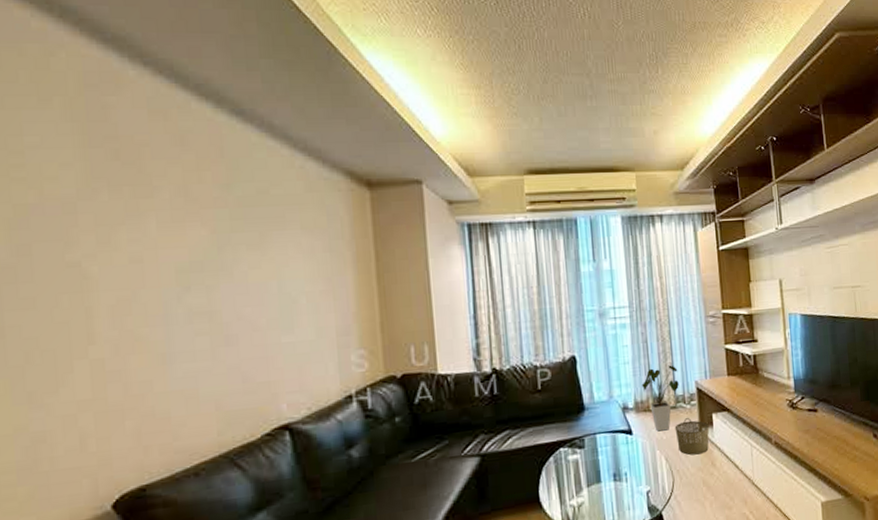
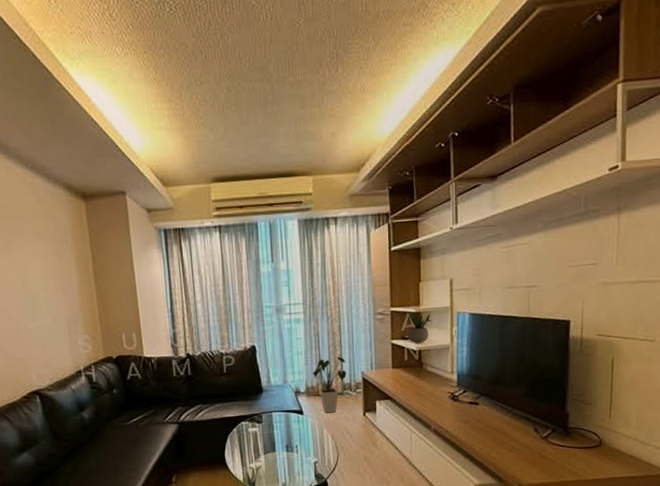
basket: present [674,418,710,455] -> none [341,403,373,435]
potted plant: none [740,314,764,347] -> present [407,312,431,343]

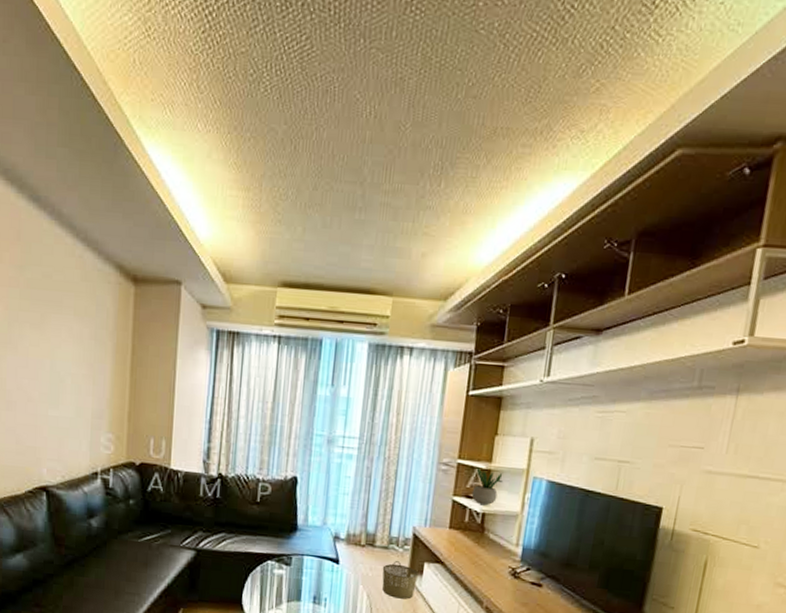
house plant: present [313,355,346,413] -> none [357,503,397,568]
basket: none [341,403,373,435] -> present [382,561,419,599]

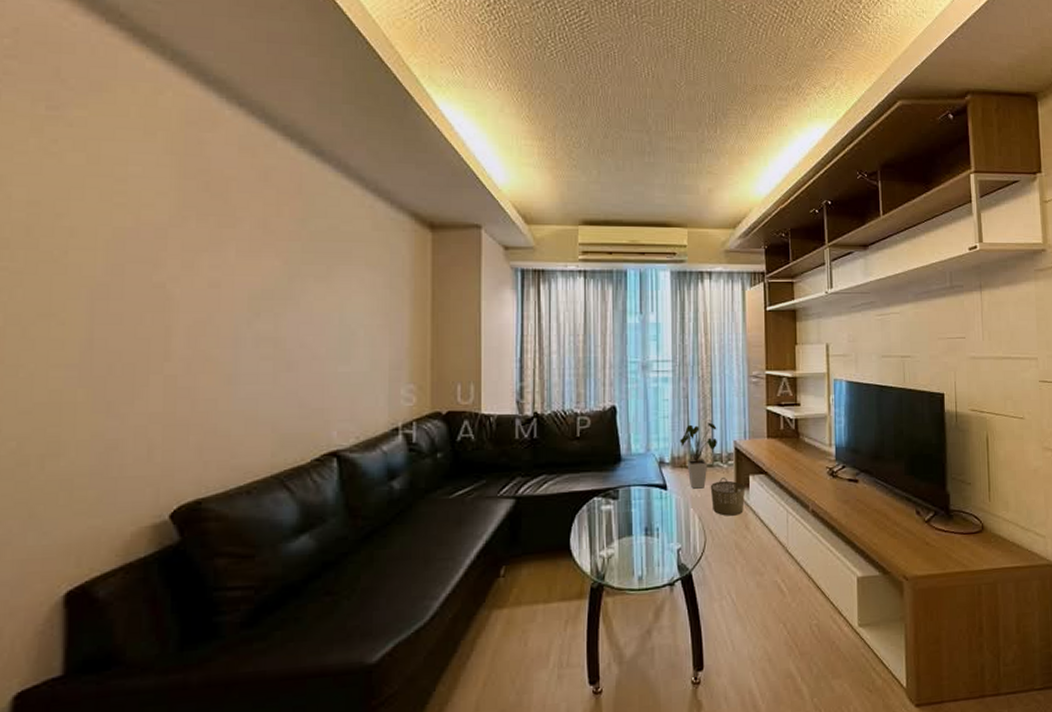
house plant: none [357,503,397,568] -> present [680,421,717,489]
potted plant: present [471,467,502,505] -> none [783,376,808,410]

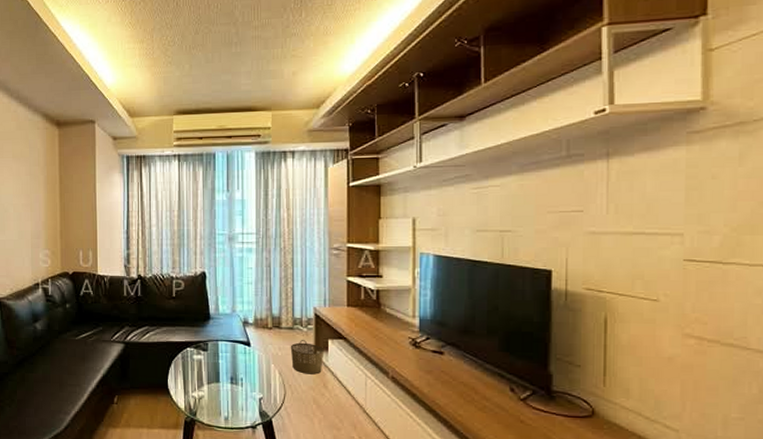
house plant: present [680,421,717,489] -> none [262,288,298,348]

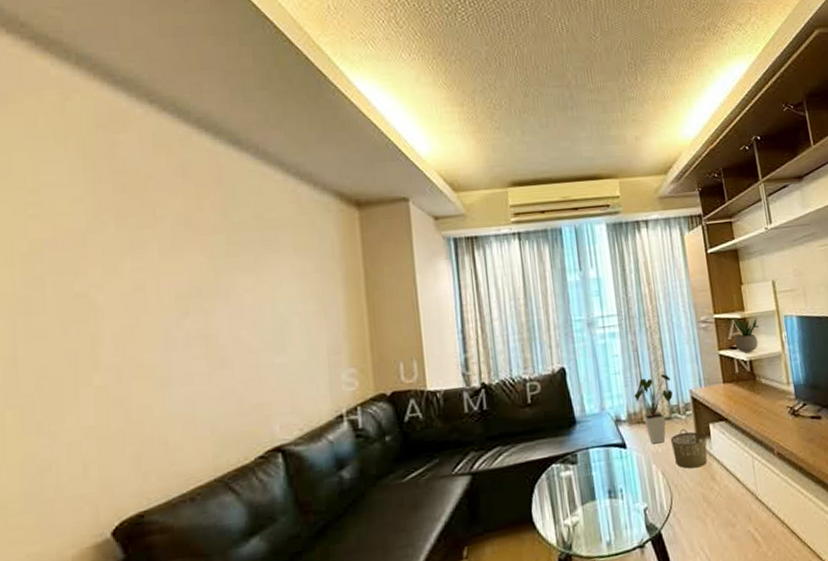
house plant: none [262,288,298,348] -> present [634,372,673,444]
potted plant: none [364,249,391,282] -> present [732,318,759,353]

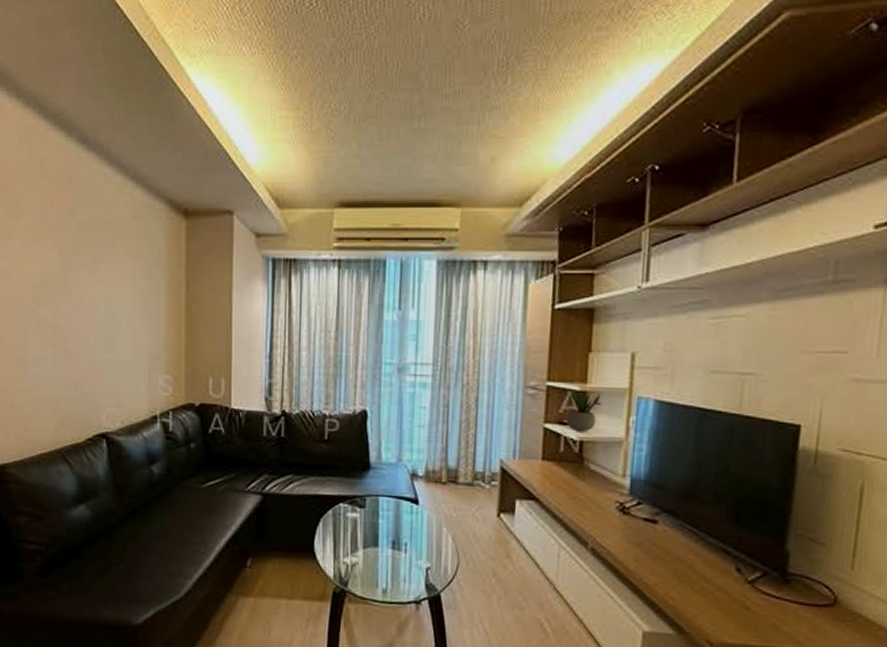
house plant: present [634,372,673,444] -> none [436,435,481,508]
basket: present [670,429,707,469] -> none [467,499,510,542]

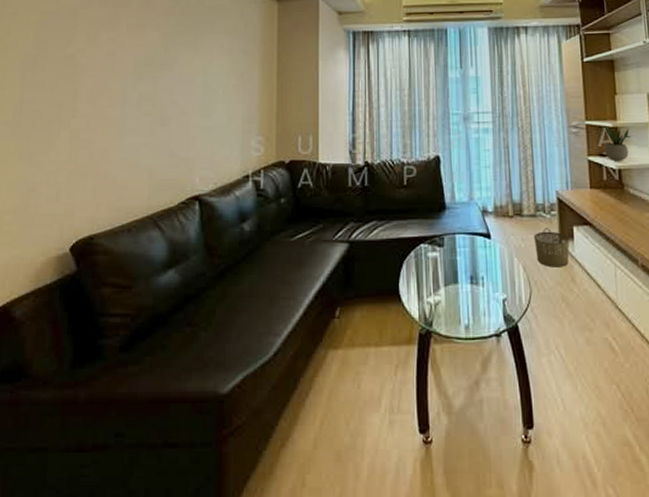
basket: none [467,499,510,542] -> present [533,228,570,268]

